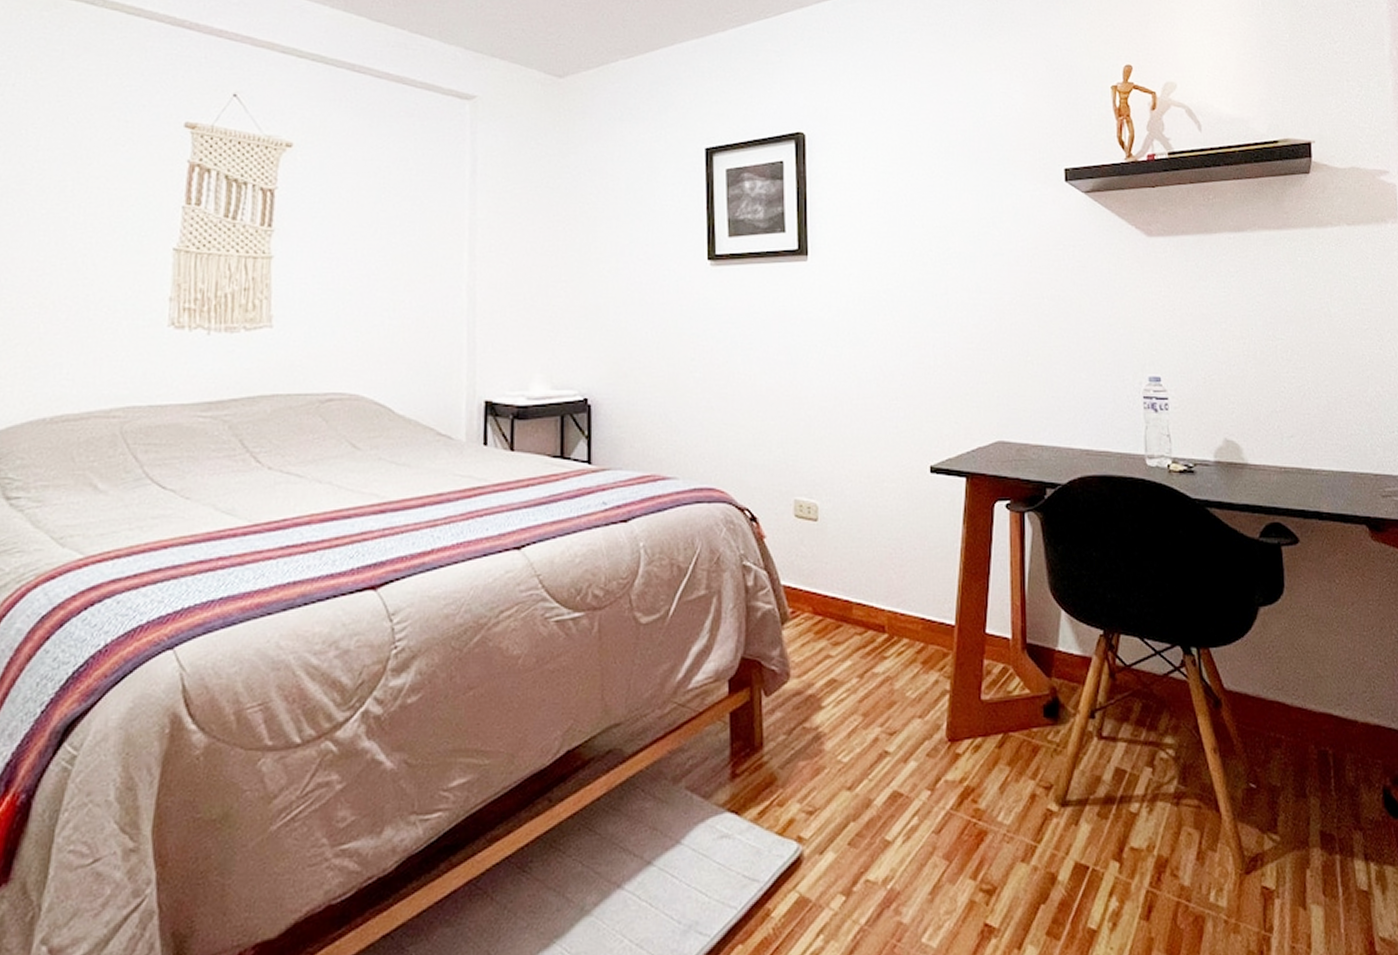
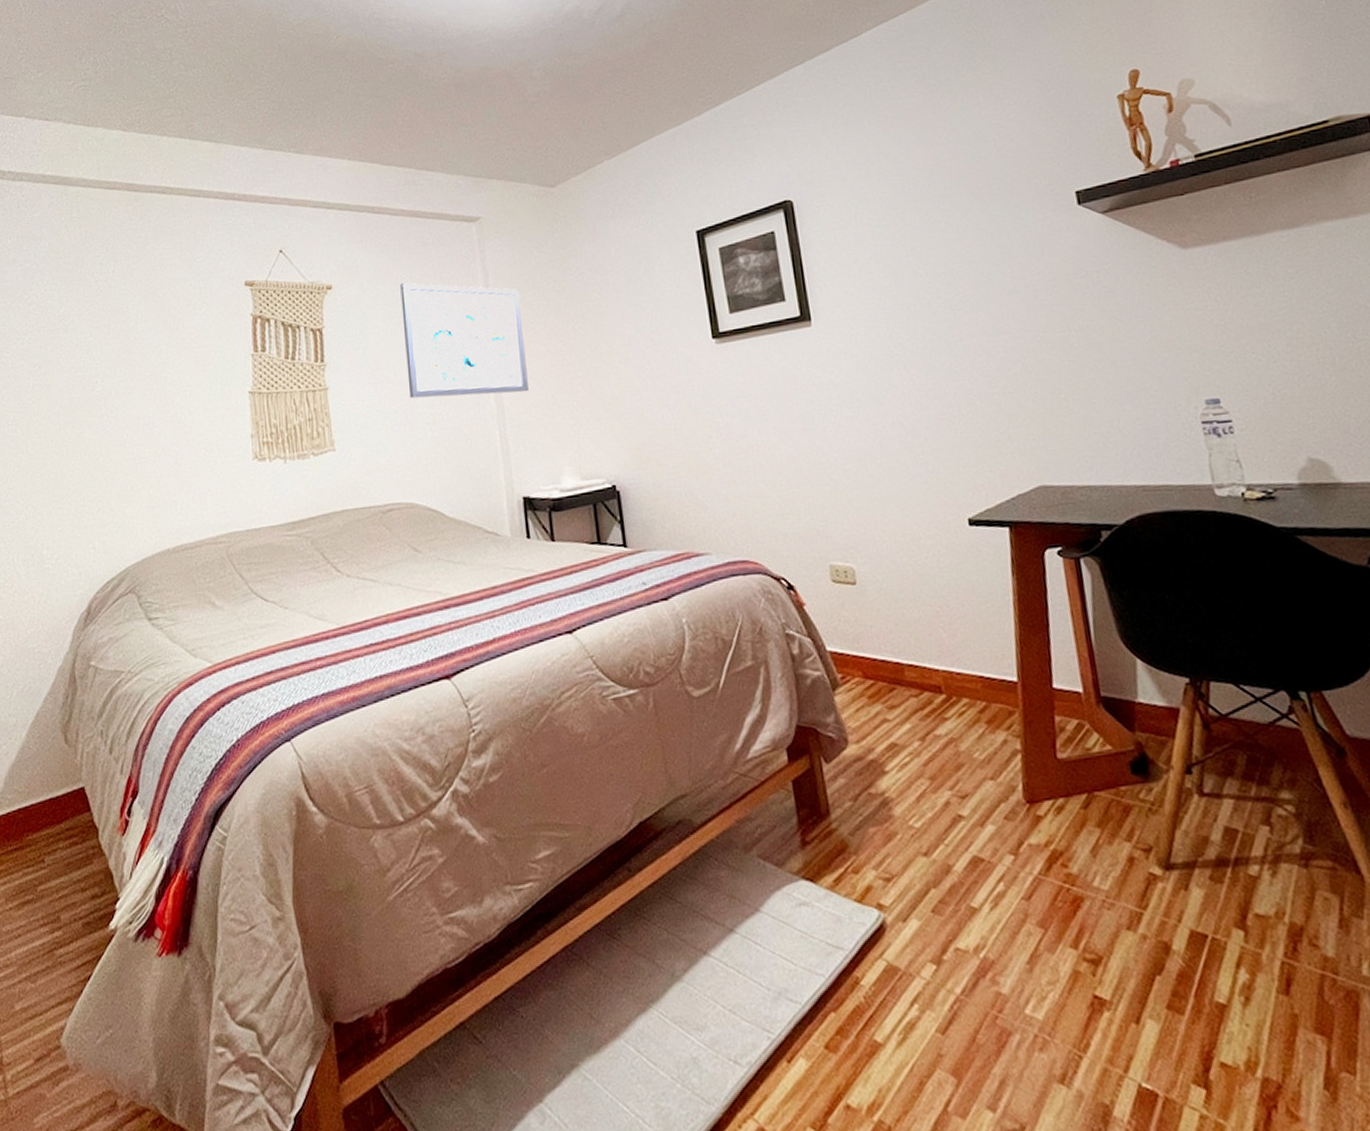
wall art: none [369,153,509,290] -> present [400,282,529,399]

